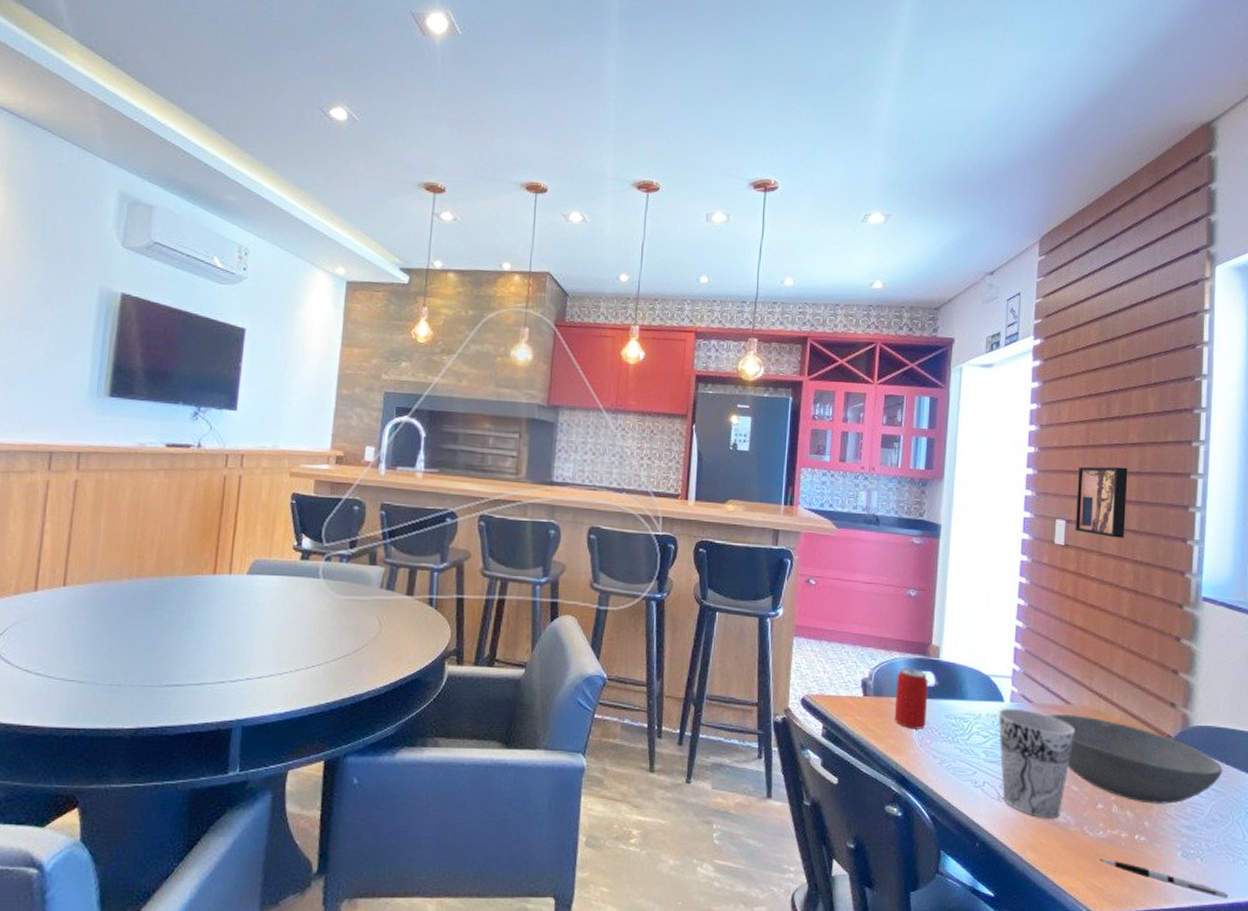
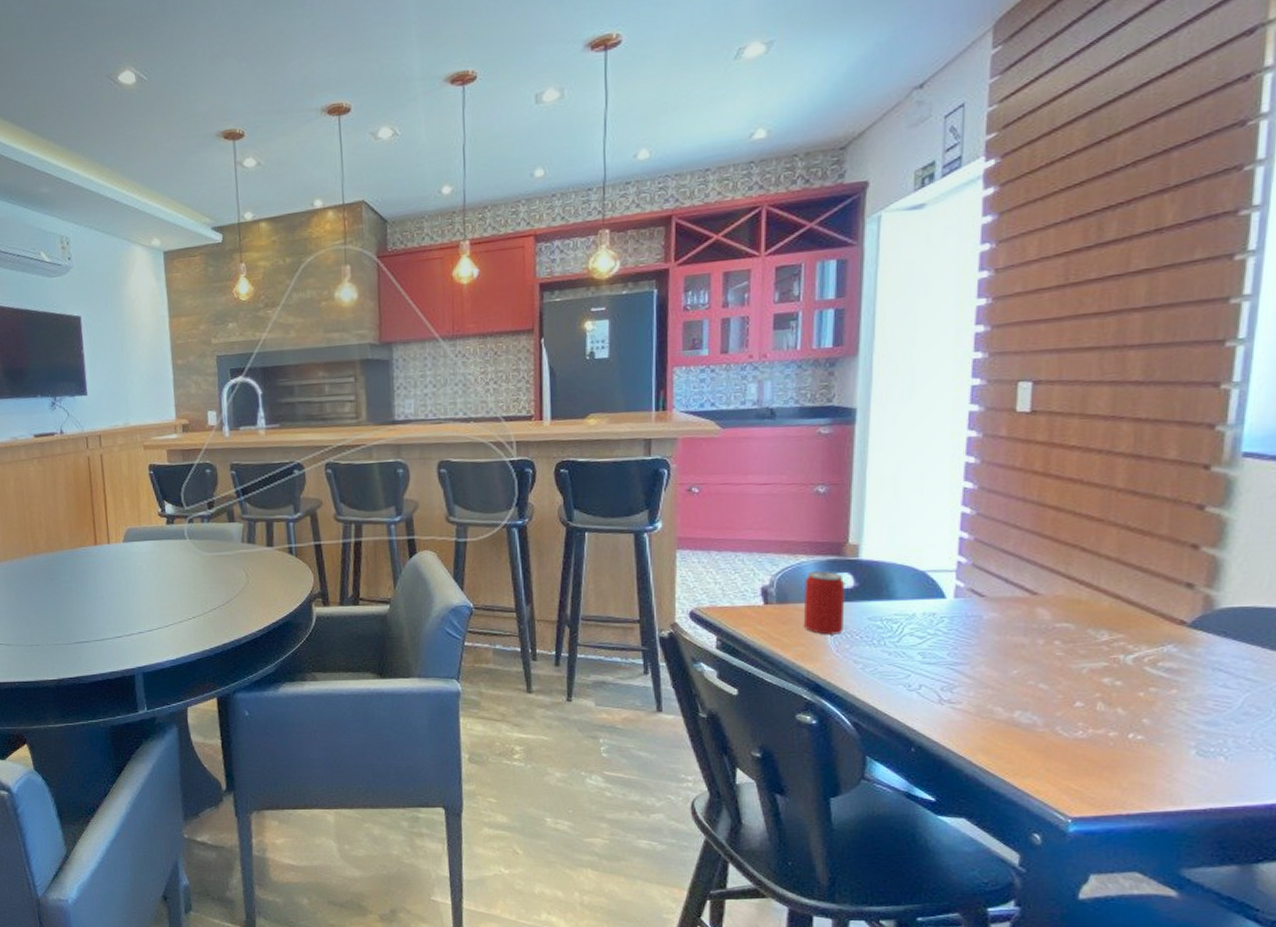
cup: present [998,708,1076,818] -> none [938,604,1045,720]
bowl: present [1048,713,1223,805] -> none [1006,606,1265,700]
wall art: present [1075,466,1128,538] -> none [1046,303,1129,395]
pen: present [1099,858,1228,898] -> none [1077,759,1265,799]

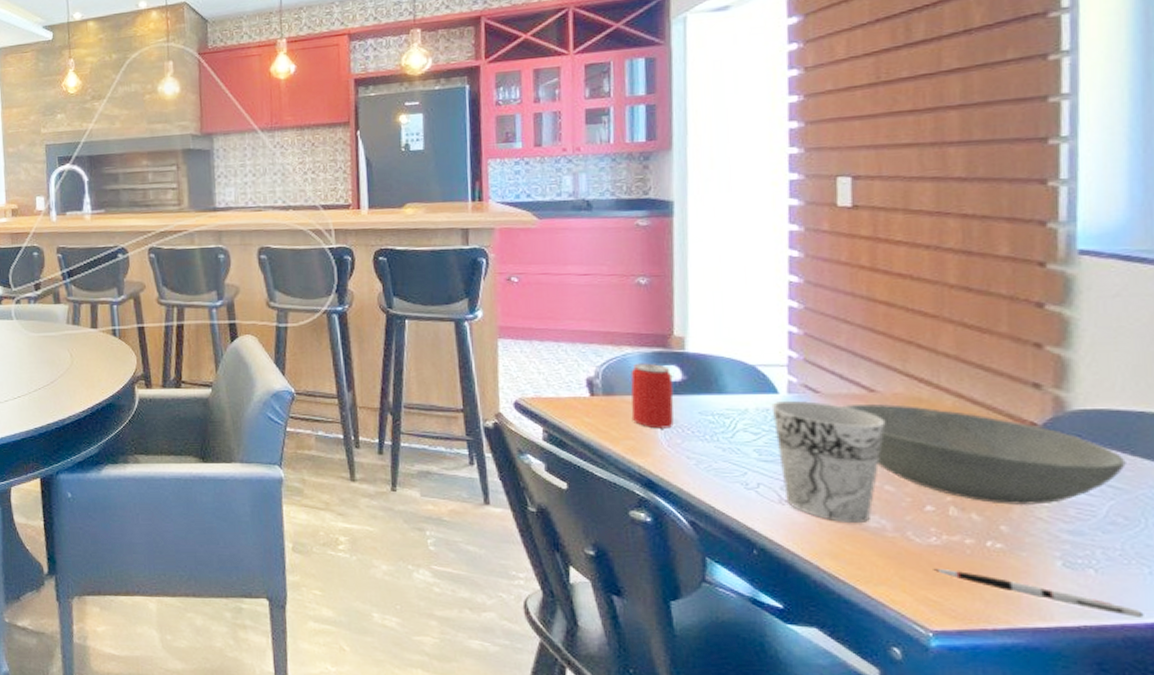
cup: none [938,604,1045,720] -> present [771,400,886,522]
bowl: none [1006,606,1265,700] -> present [843,403,1126,506]
pen: none [1077,759,1265,799] -> present [933,568,1144,617]

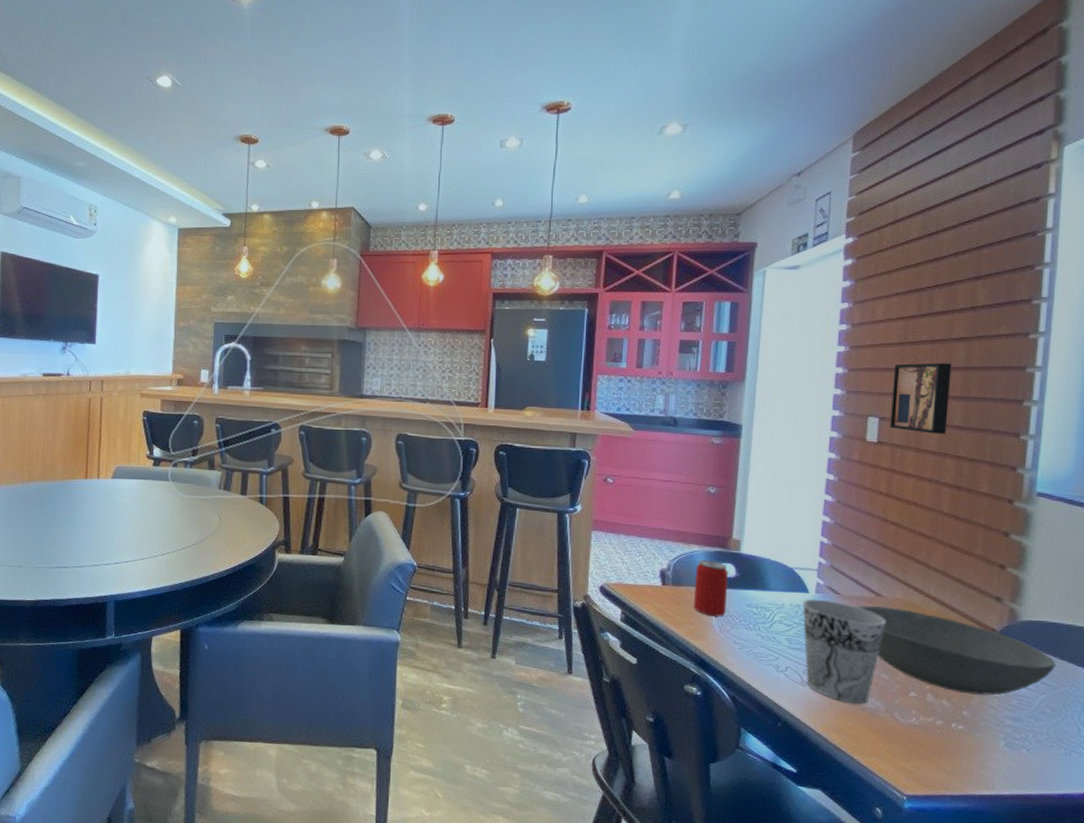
wall art: none [866,101,945,191] -> present [889,362,952,434]
pen: present [933,568,1144,617] -> none [911,743,1058,789]

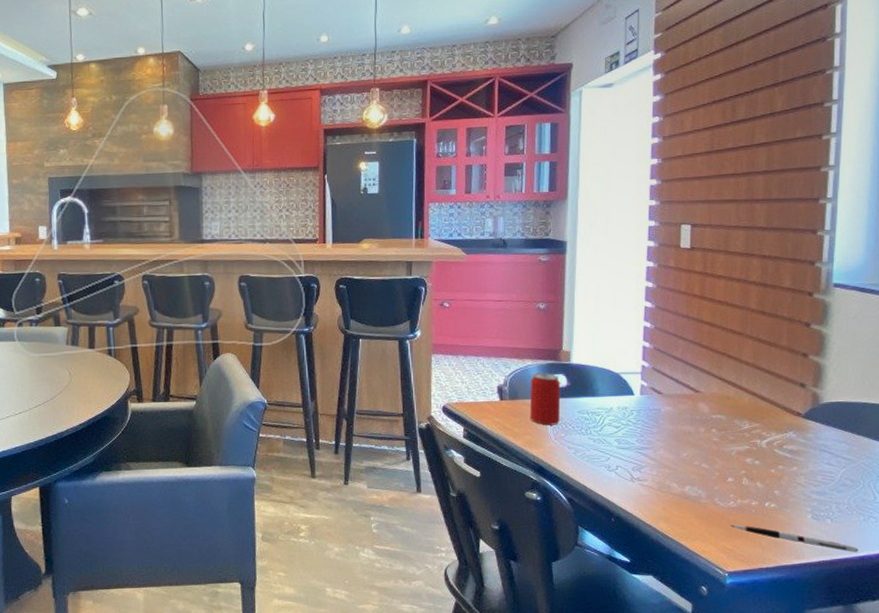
cup: present [802,599,887,704] -> none [629,400,705,493]
bowl: present [856,605,1056,696] -> none [677,401,854,475]
wall art: present [889,362,952,434] -> none [700,168,755,237]
pen: none [911,743,1058,789] -> present [730,524,859,552]

